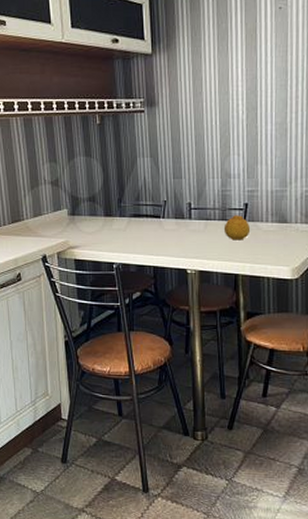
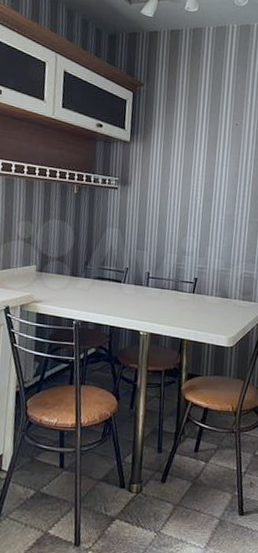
fruit: present [223,215,251,241] -> none [175,287,198,310]

